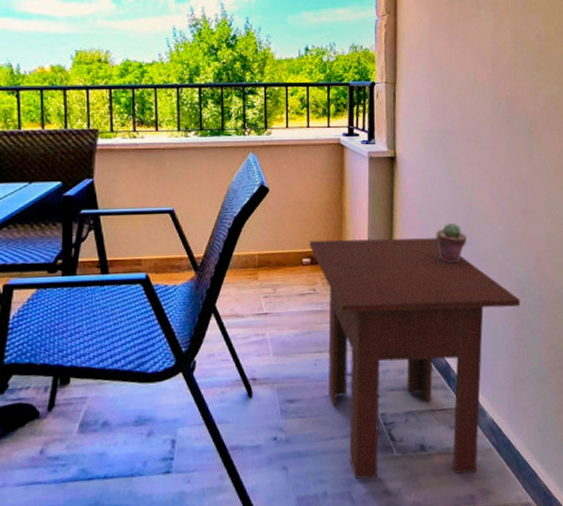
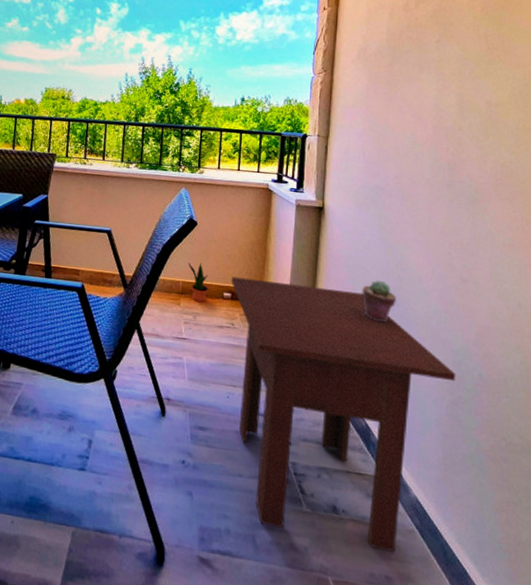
potted plant: none [263,231,286,274] -> present [188,261,208,303]

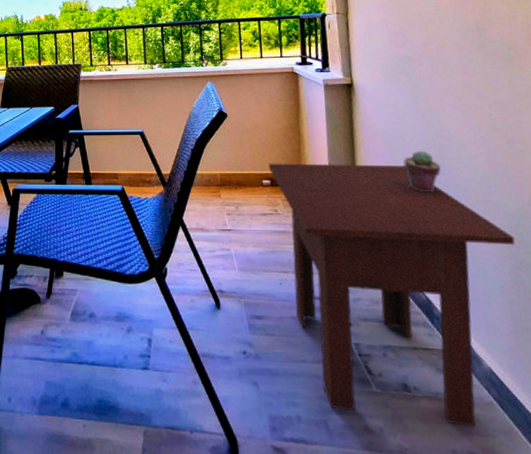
potted plant: present [188,261,208,303] -> none [223,153,247,193]

